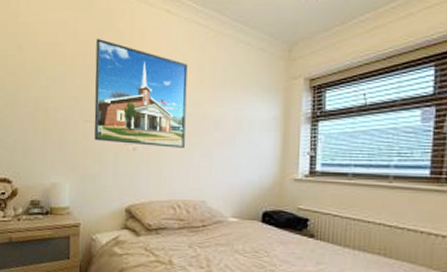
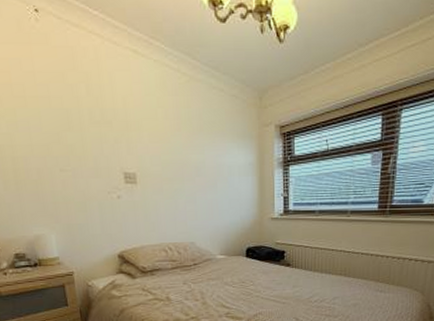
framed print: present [94,38,188,148] -> none [59,79,170,194]

